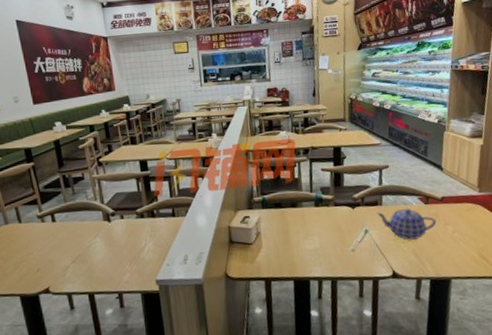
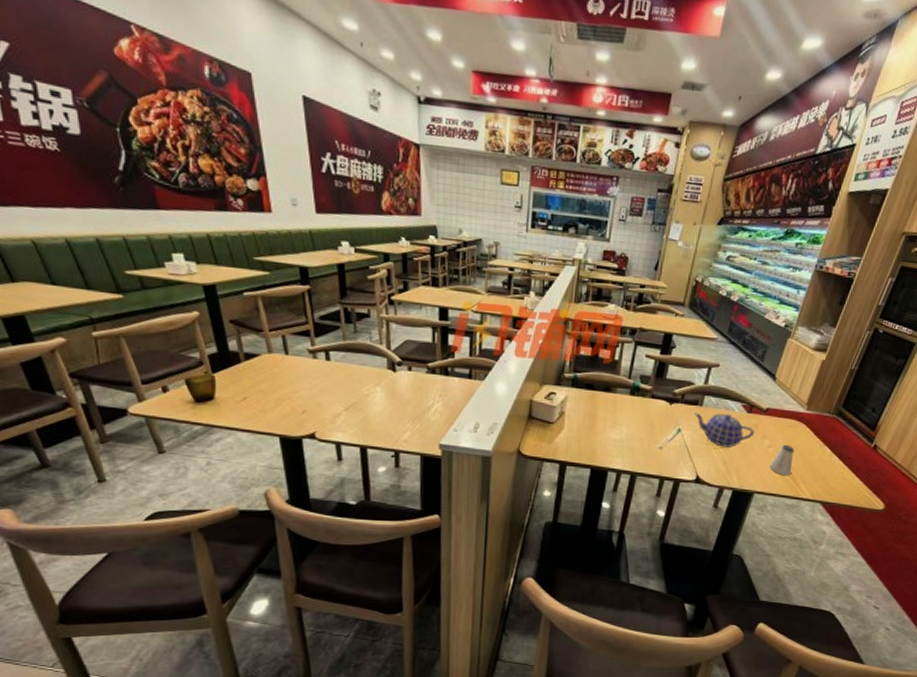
saltshaker: none [459,227,482,258] -> present [770,444,795,476]

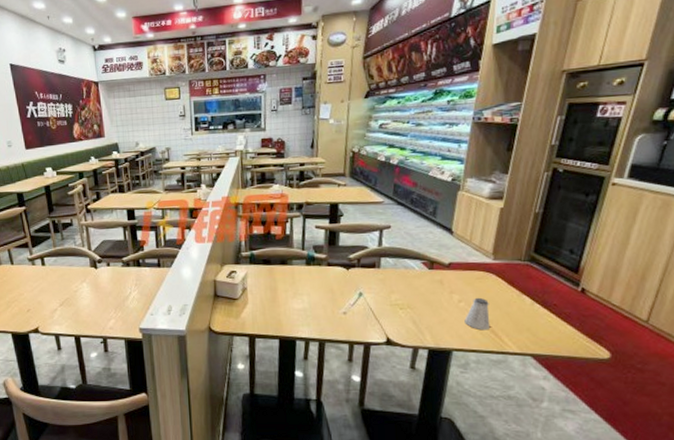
teapot: present [695,412,755,448] -> none [374,272,441,306]

